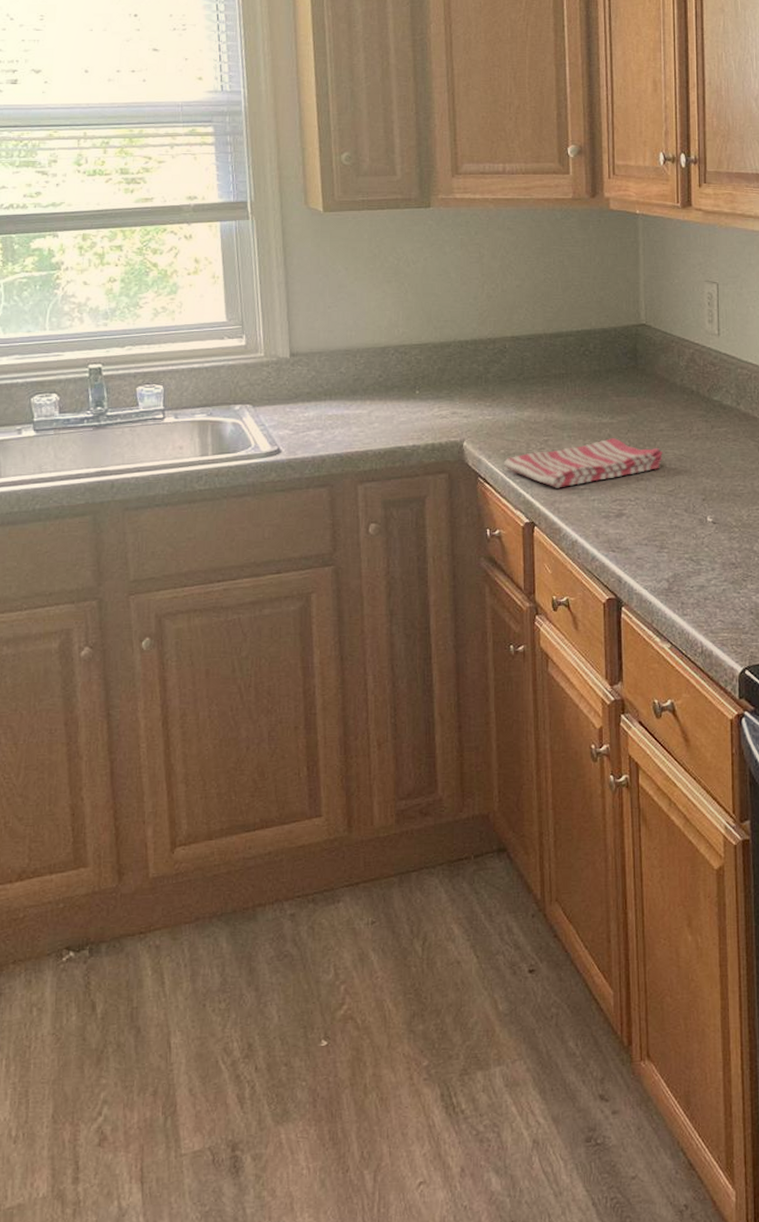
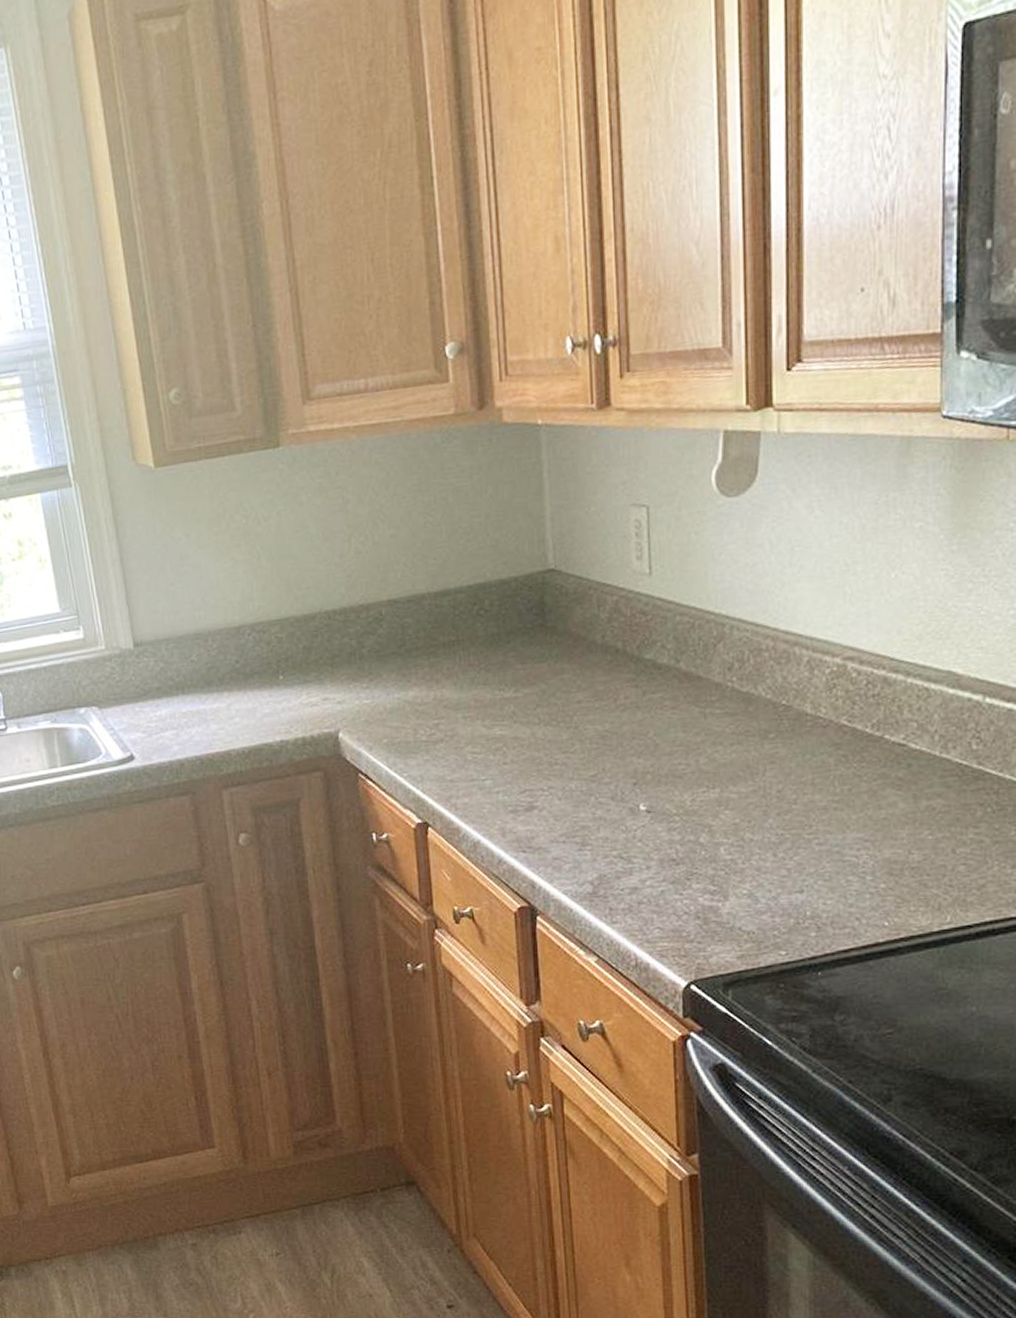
dish towel: present [503,438,663,488] -> none [387,715,582,781]

